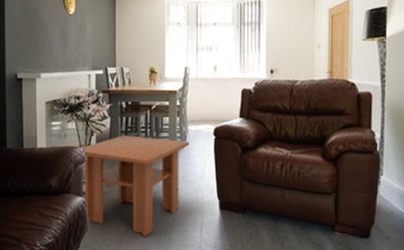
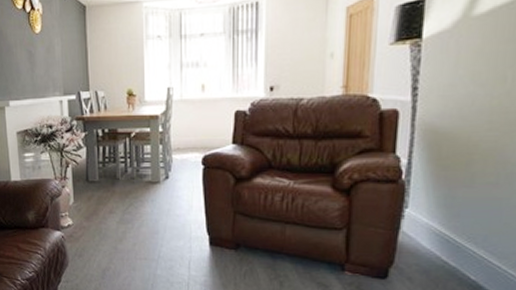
coffee table: present [82,135,189,237] -> none [58,166,174,274]

